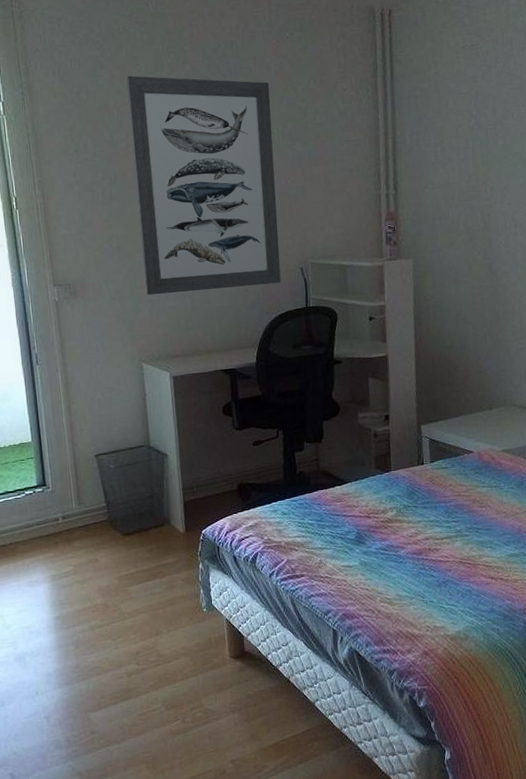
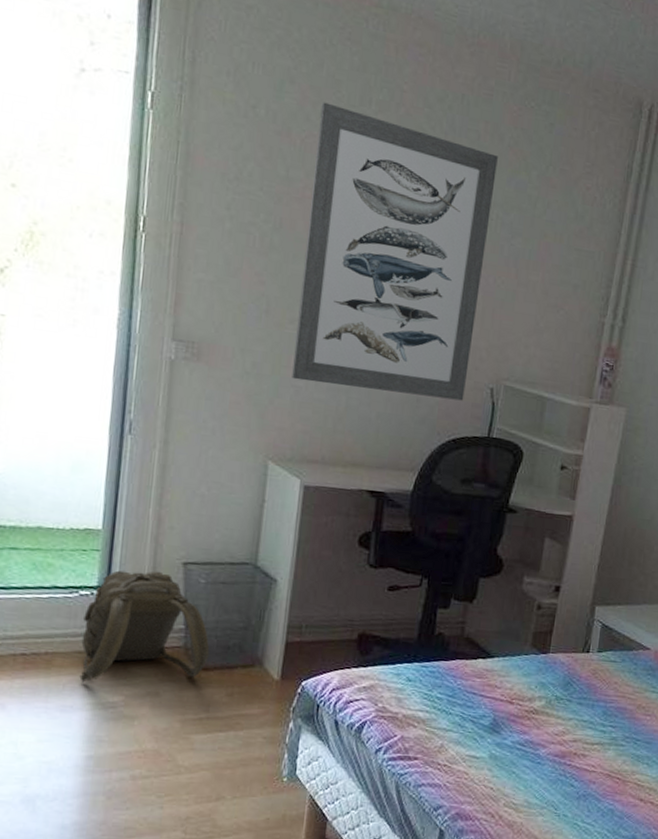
backpack: none [32,465,129,561] -> present [79,570,210,683]

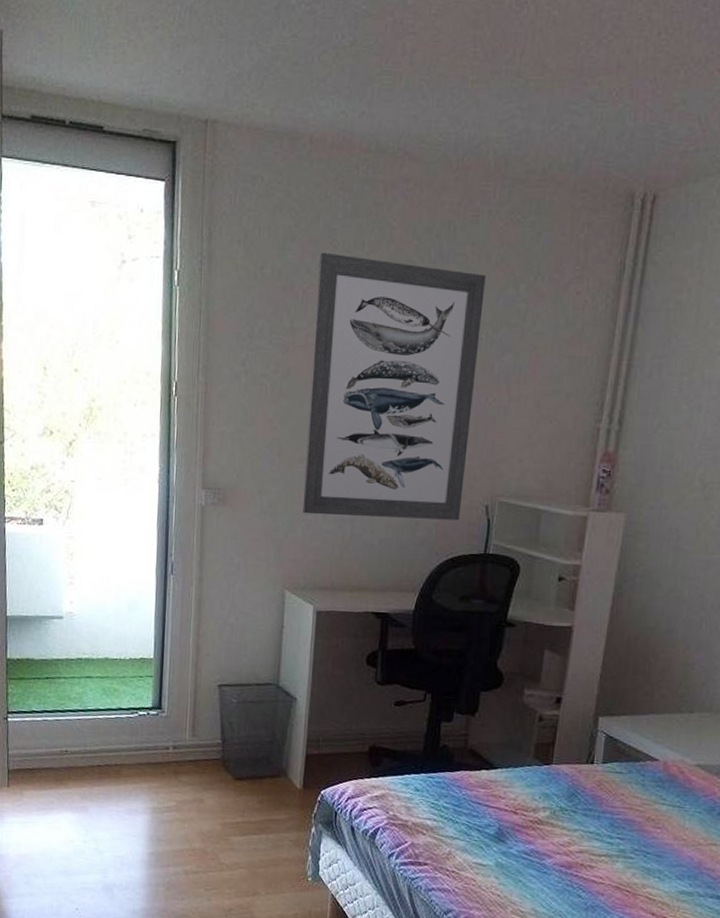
backpack: present [79,570,210,683] -> none [141,693,243,790]

